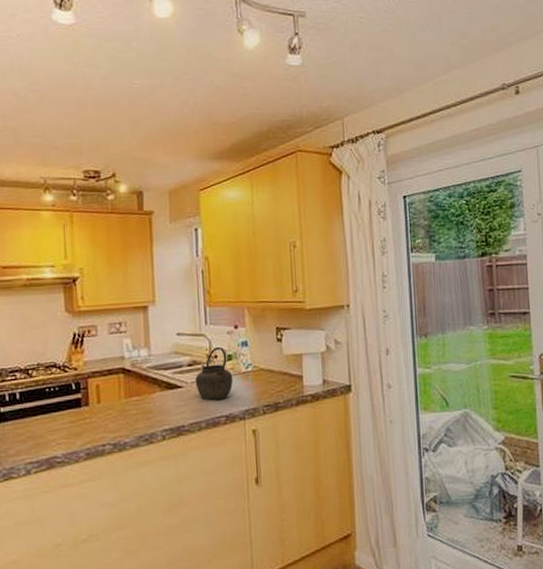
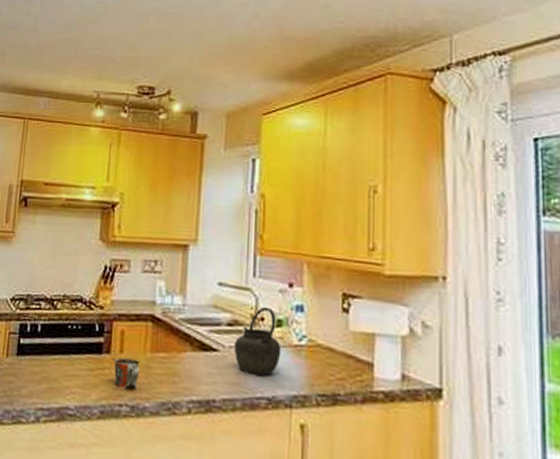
mug: none [91,406,117,432] -> present [112,358,139,389]

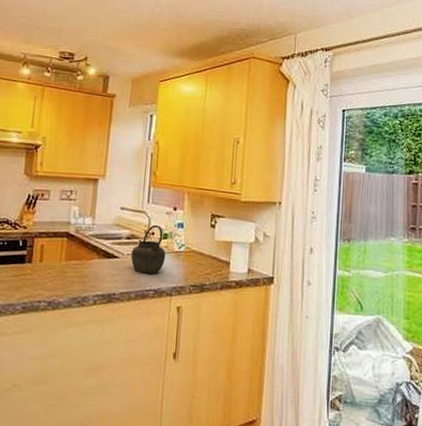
mug: present [112,358,139,389] -> none [33,266,56,289]

